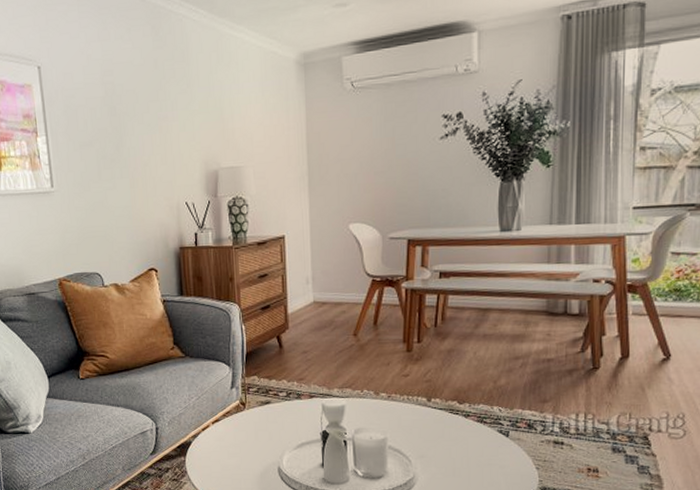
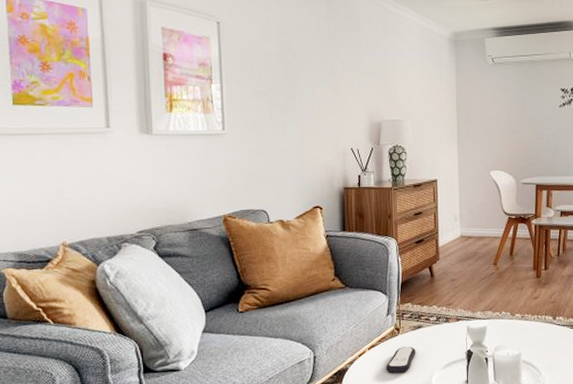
remote control: none [232,423,264,450] -> present [386,346,416,373]

